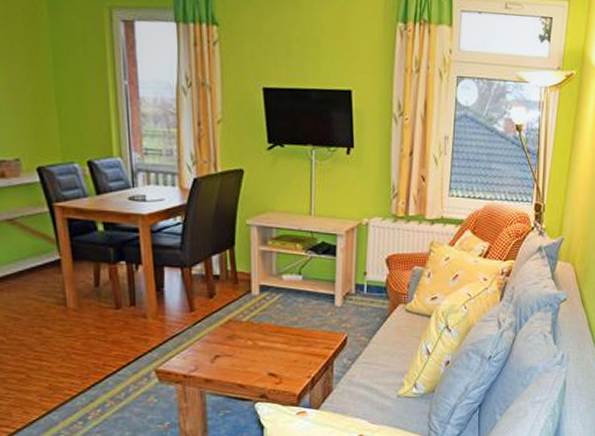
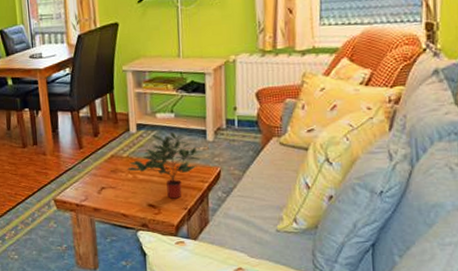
potted plant: none [245,295,330,367] -> present [126,131,203,199]

